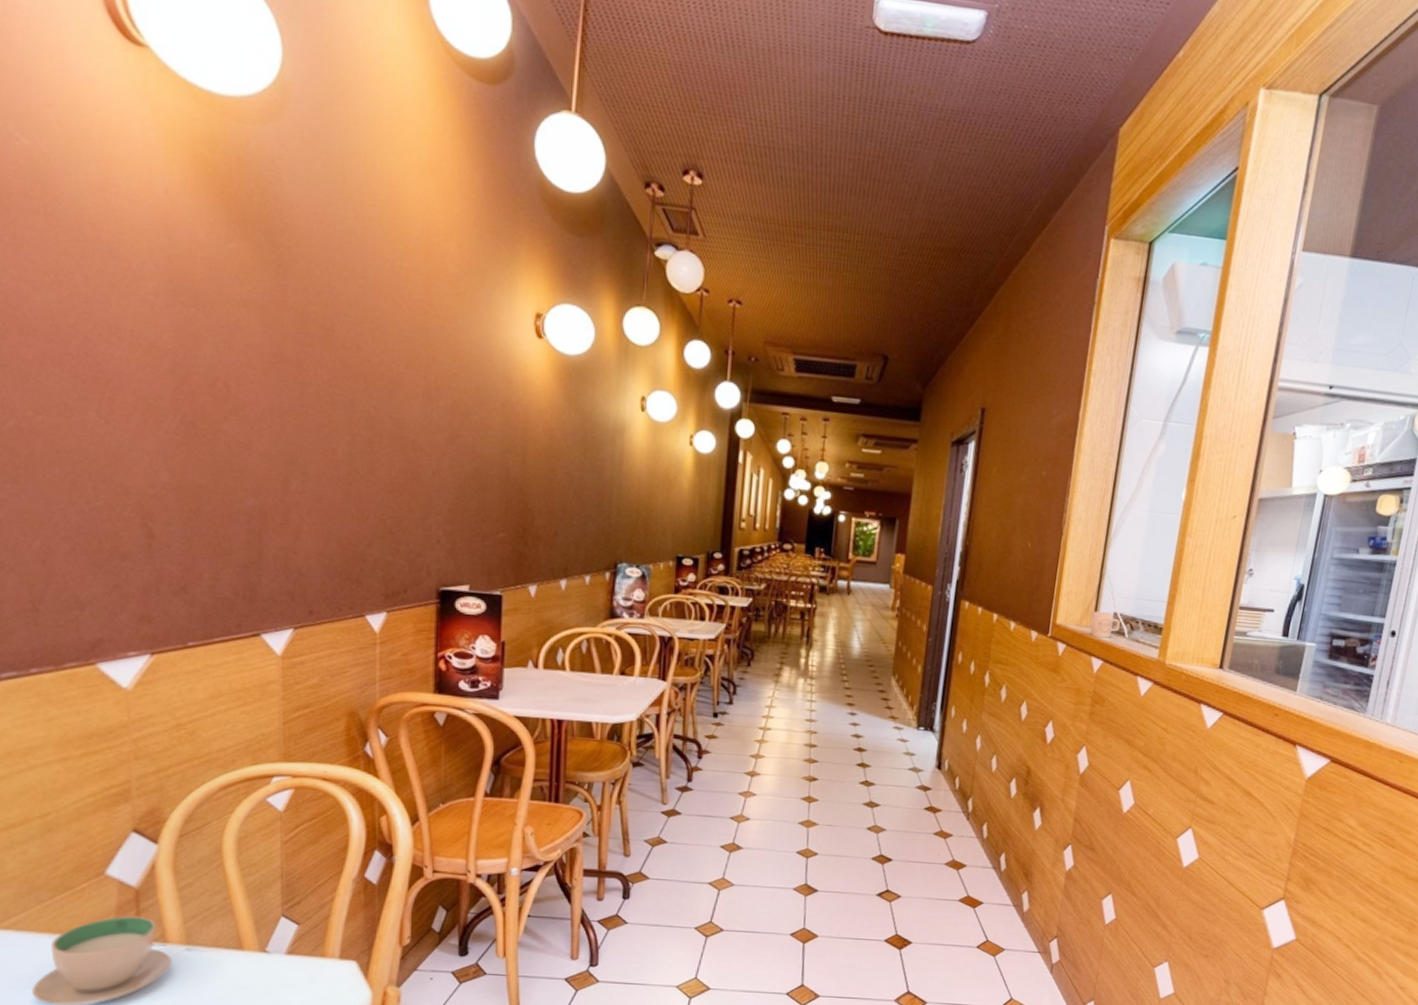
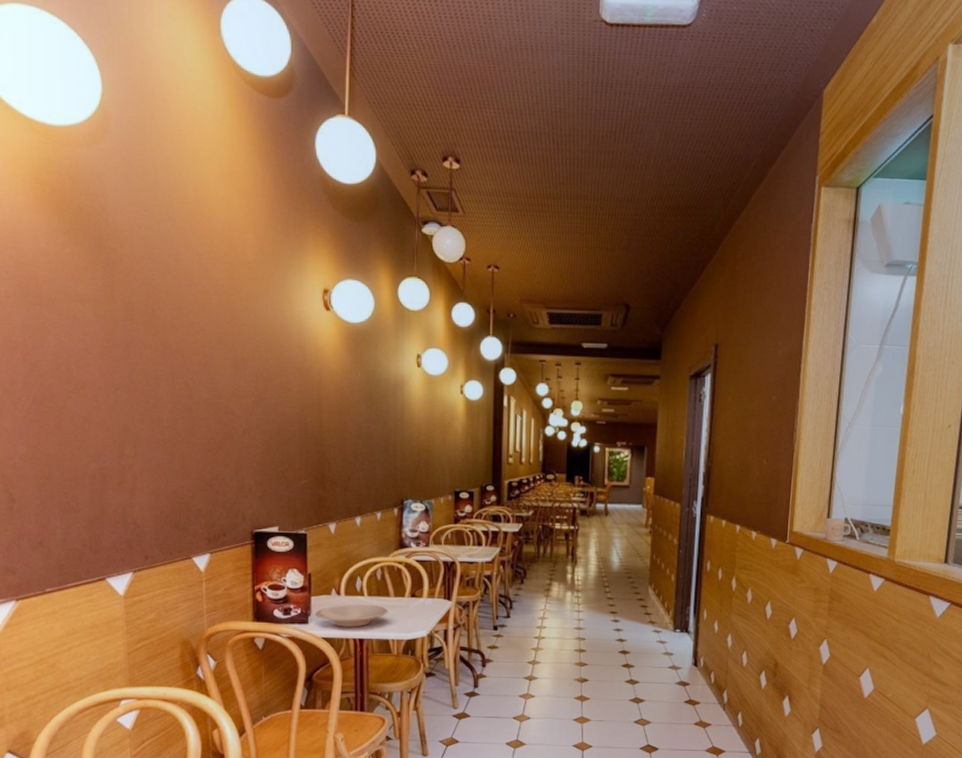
saucer: none [507,679,593,706] -> present [315,604,389,627]

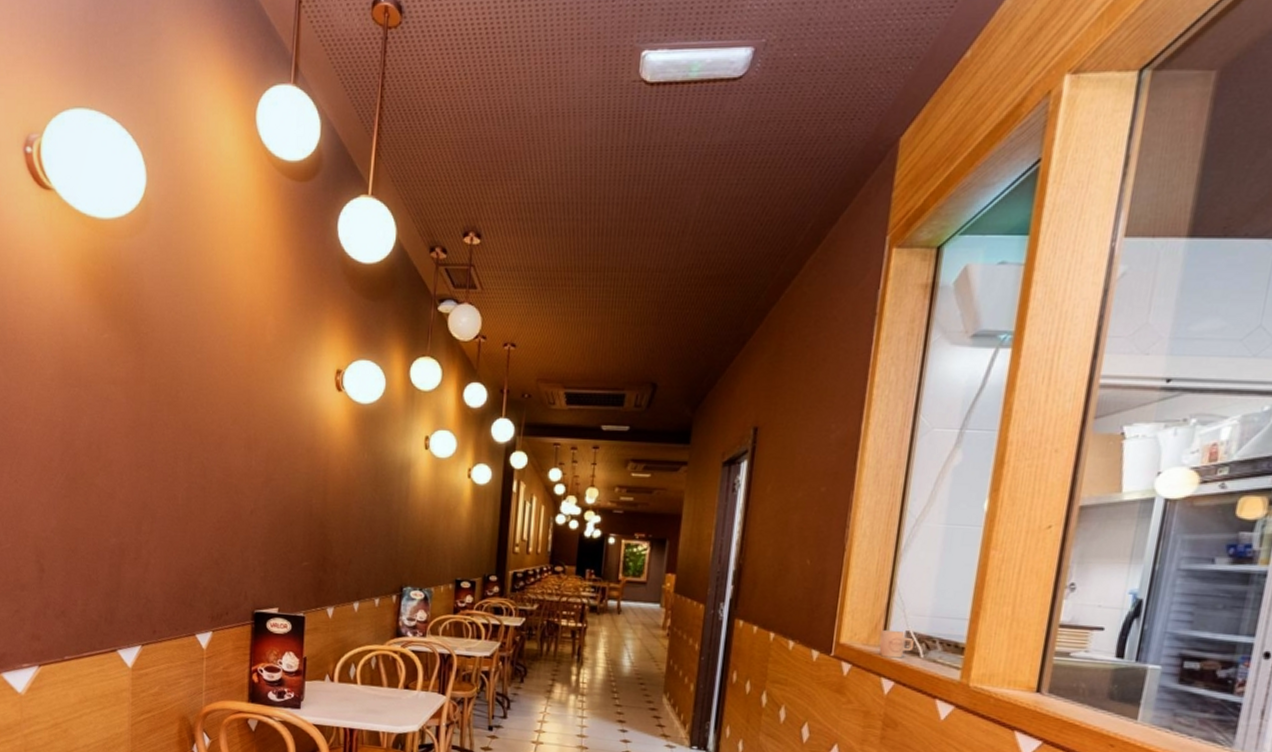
saucer: present [315,604,389,627] -> none [307,691,381,716]

